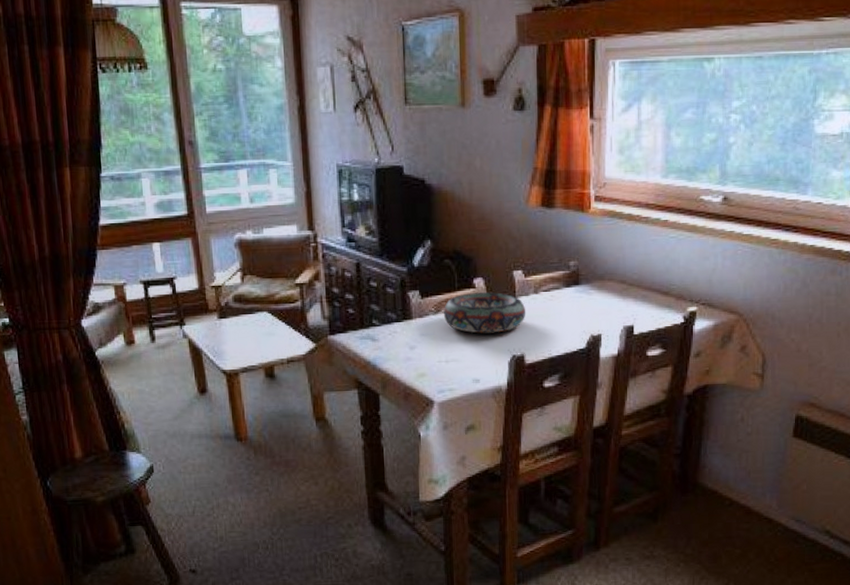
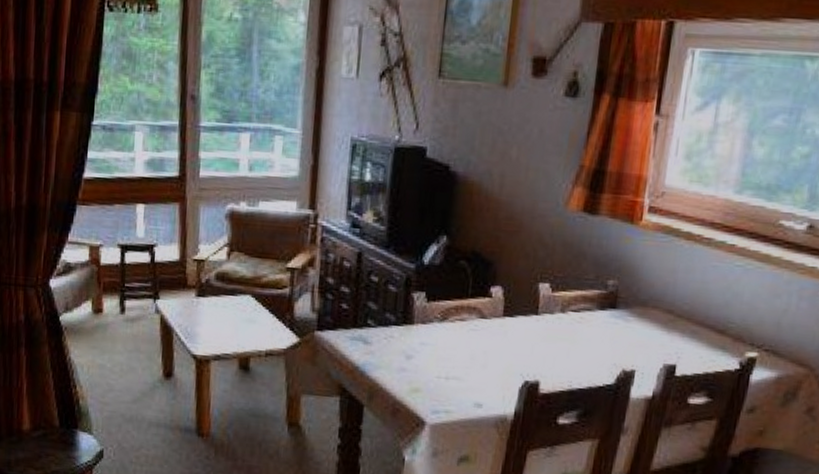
decorative bowl: present [443,292,526,334] -> none [450,302,549,353]

